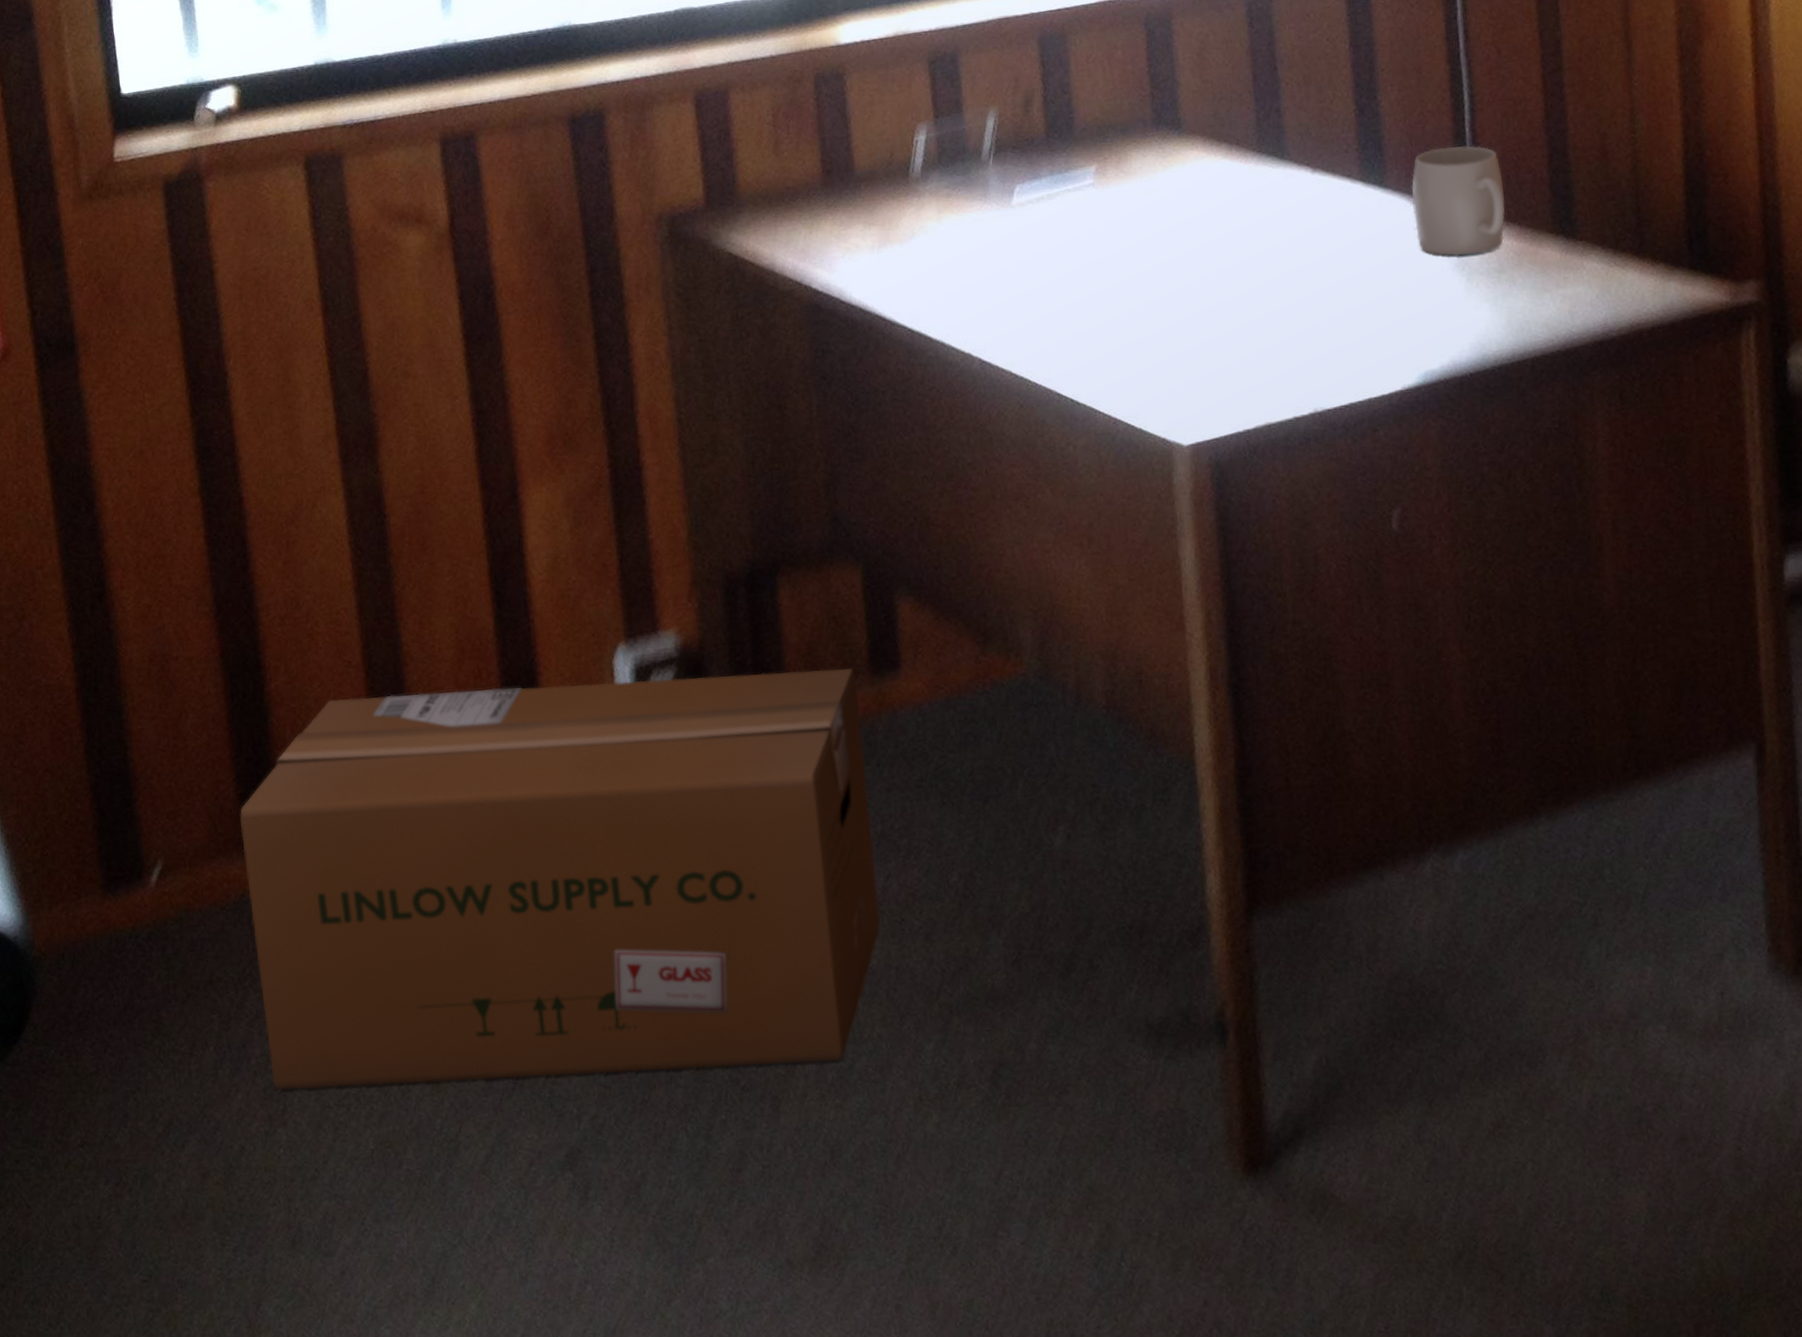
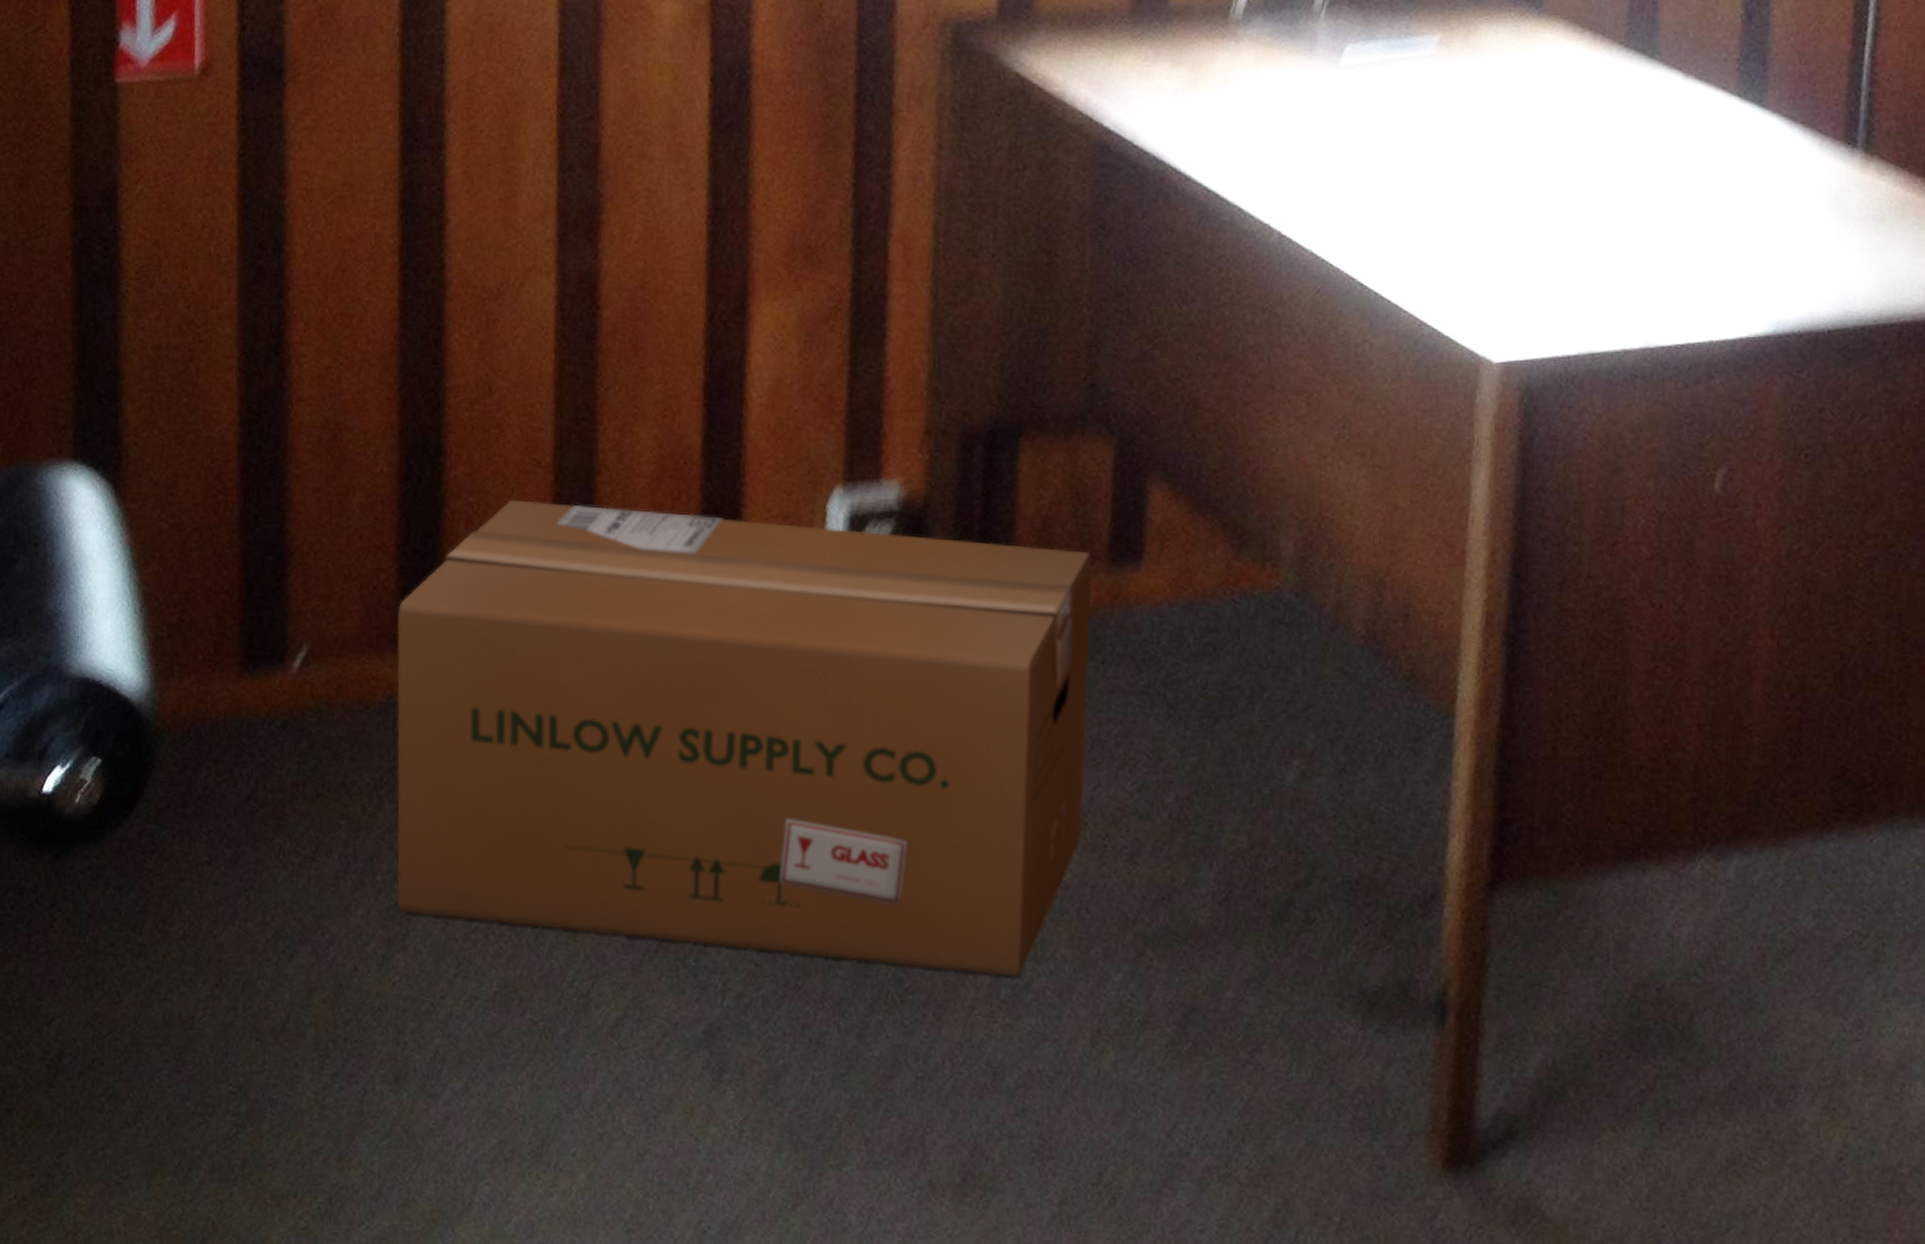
mug: present [1411,145,1506,256] -> none [1791,71,1899,197]

